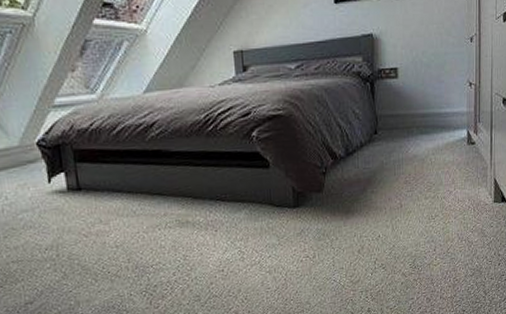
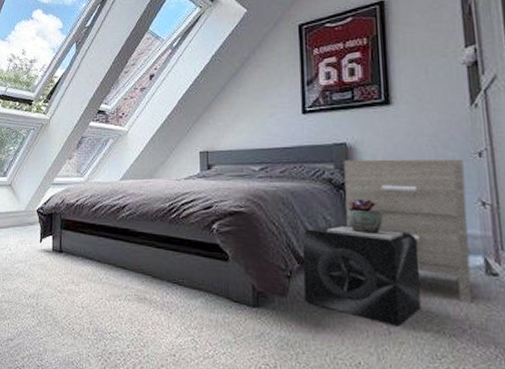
speaker: none [335,116,425,201] -> present [301,224,421,328]
succulent plant: none [356,89,414,127] -> present [327,198,403,241]
nightstand: none [370,44,459,170] -> present [344,159,473,303]

